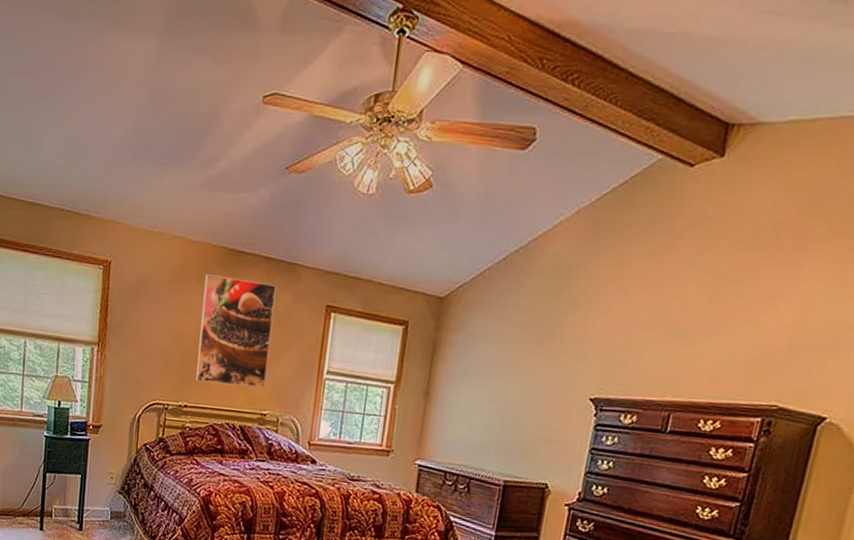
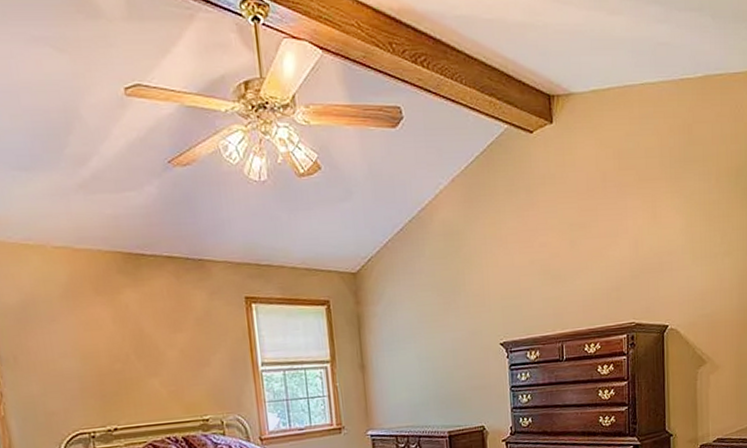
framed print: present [195,274,277,387] -> none [104,282,201,401]

